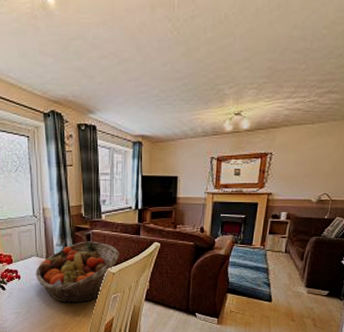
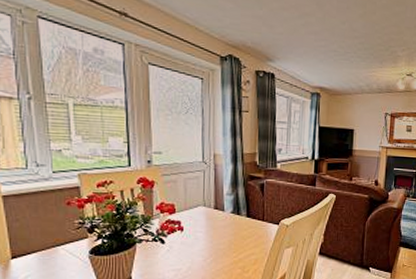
fruit basket: present [35,241,119,303] -> none [201,190,294,258]

